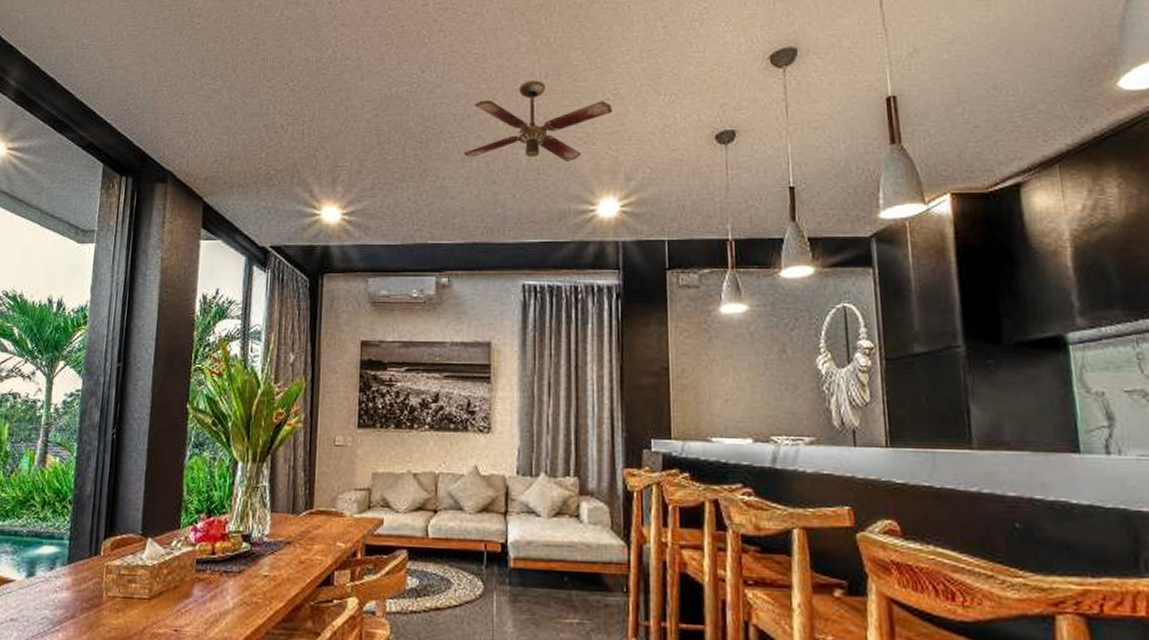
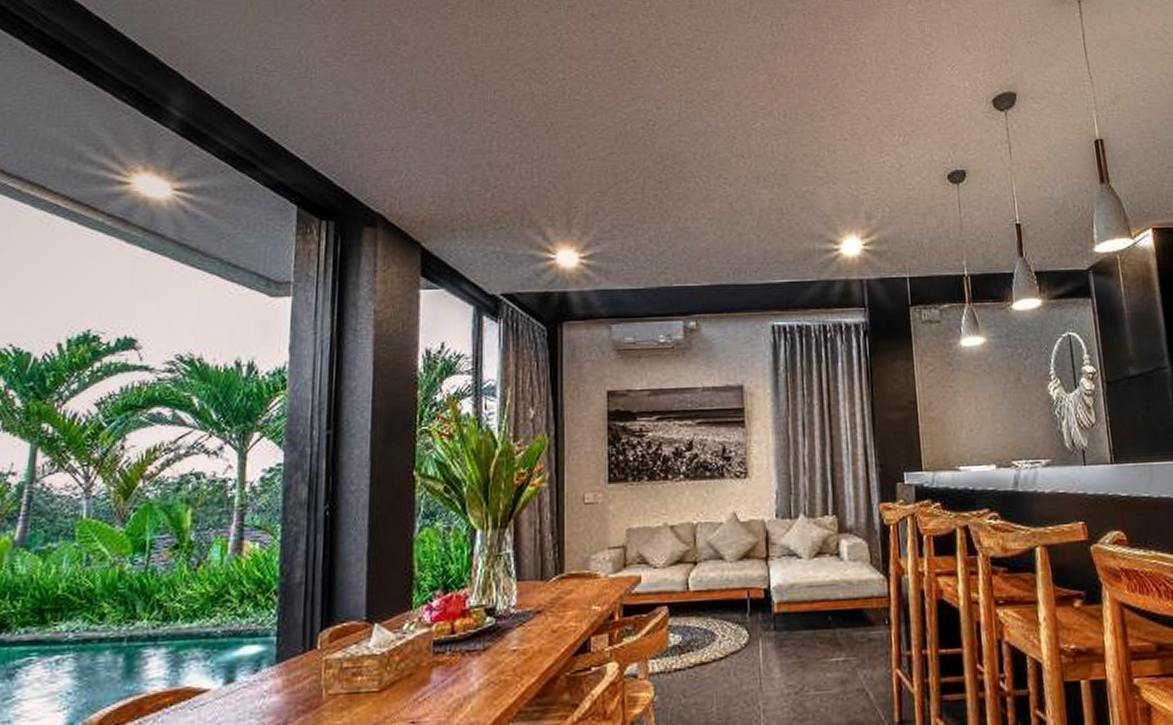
ceiling fan: present [464,80,612,163] -> none [705,120,850,202]

